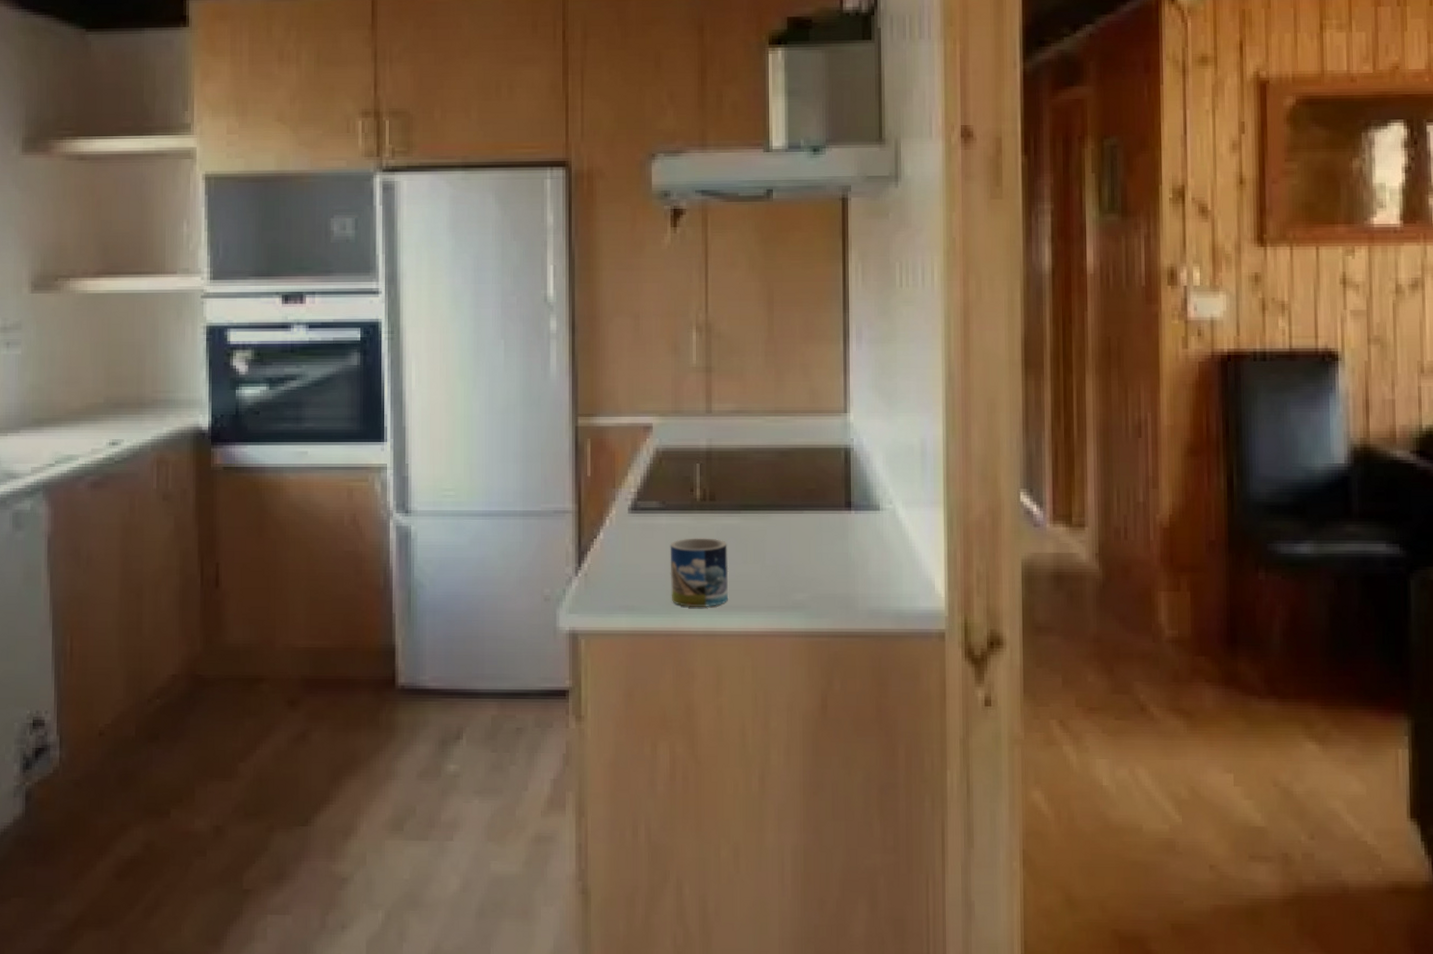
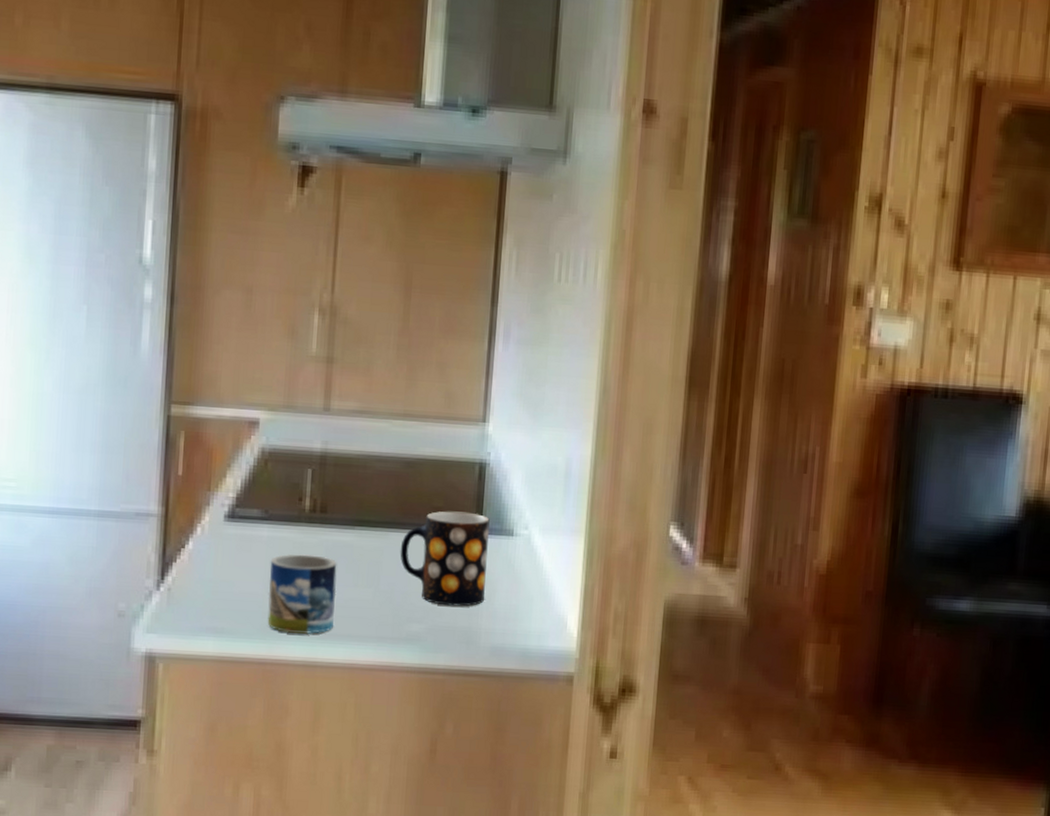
mug: none [781,492,858,576] -> present [400,511,490,607]

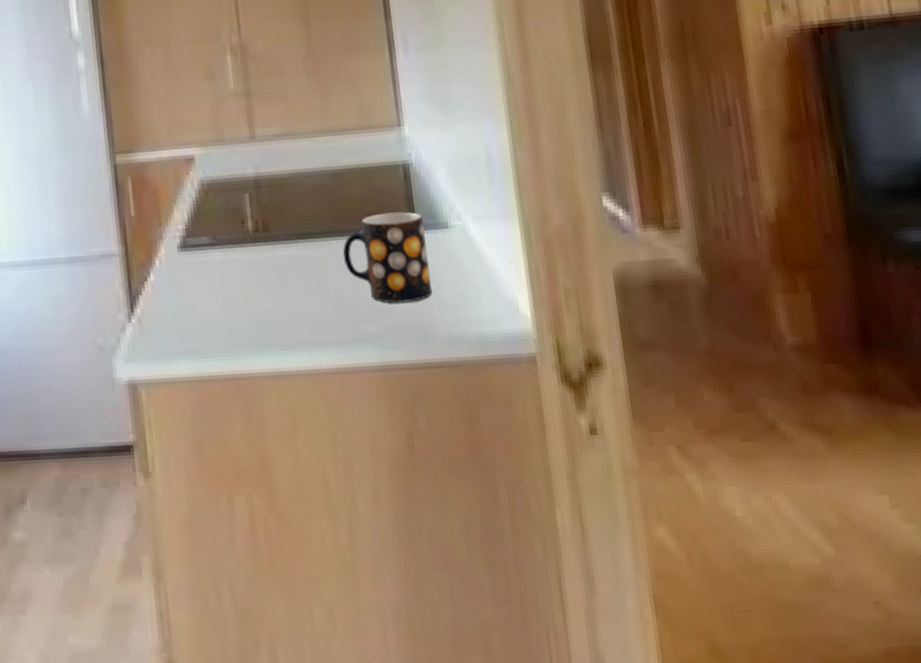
mug: present [267,553,337,635] -> none [225,271,294,347]

